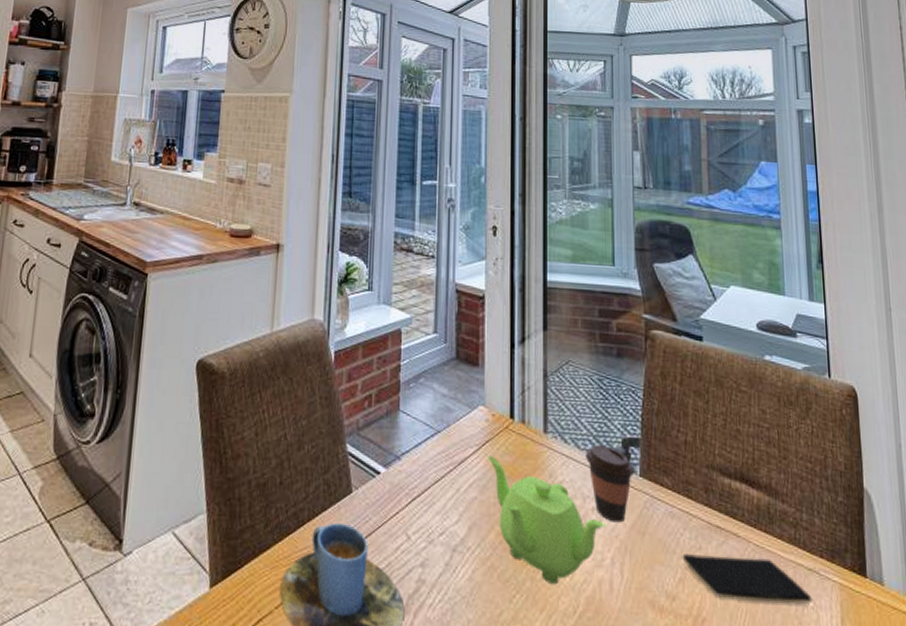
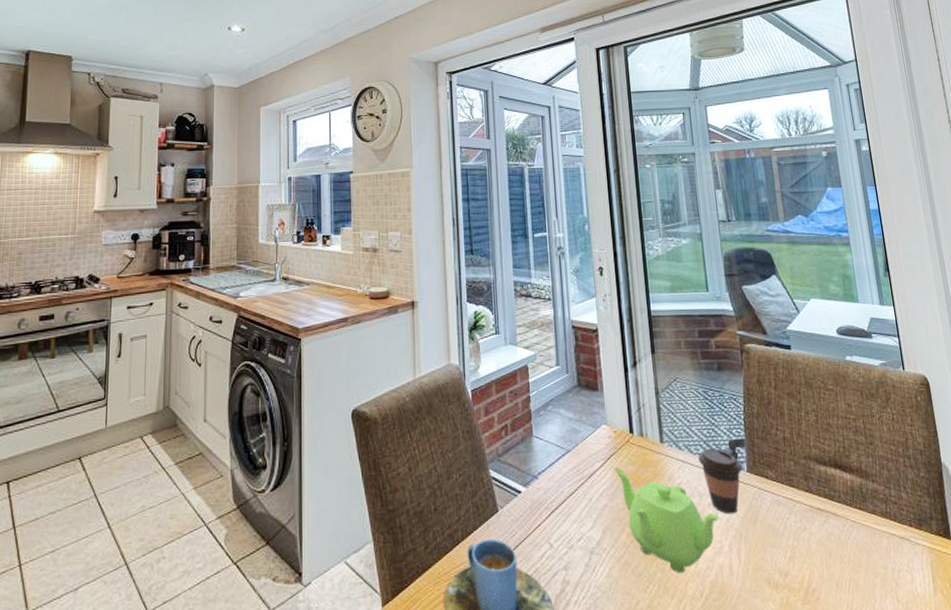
smartphone: present [682,554,812,604] -> none [790,532,906,572]

